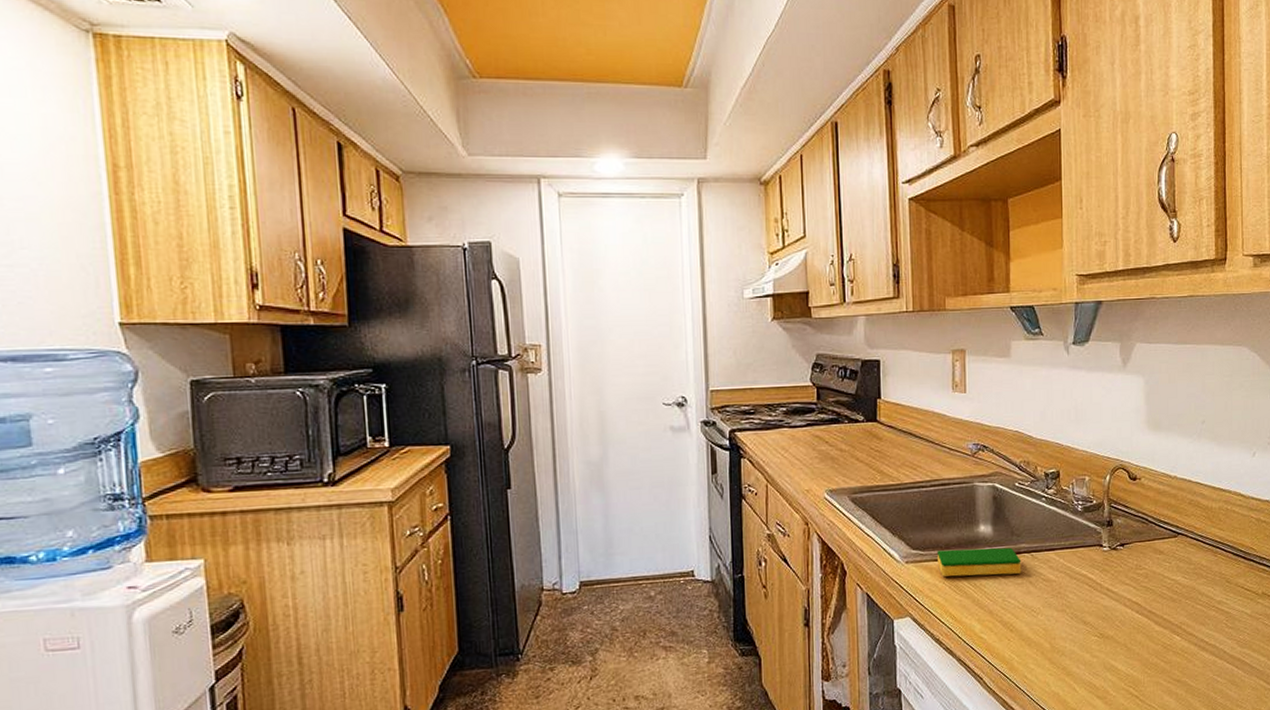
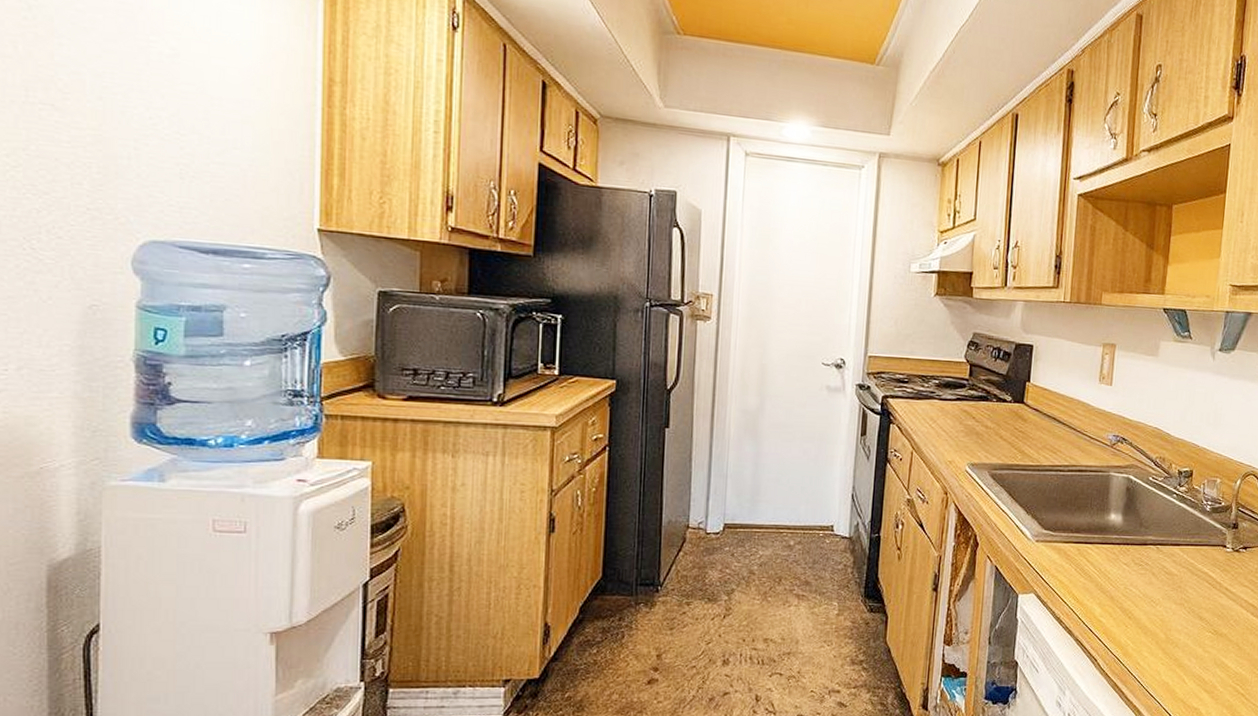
dish sponge: present [938,547,1022,577] -> none [1066,533,1147,564]

